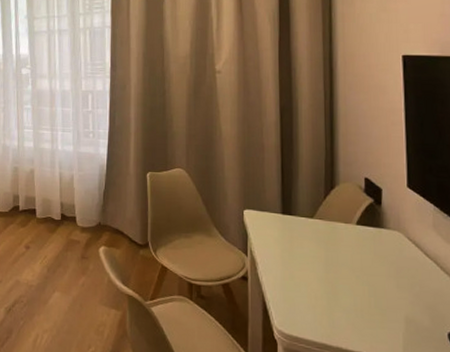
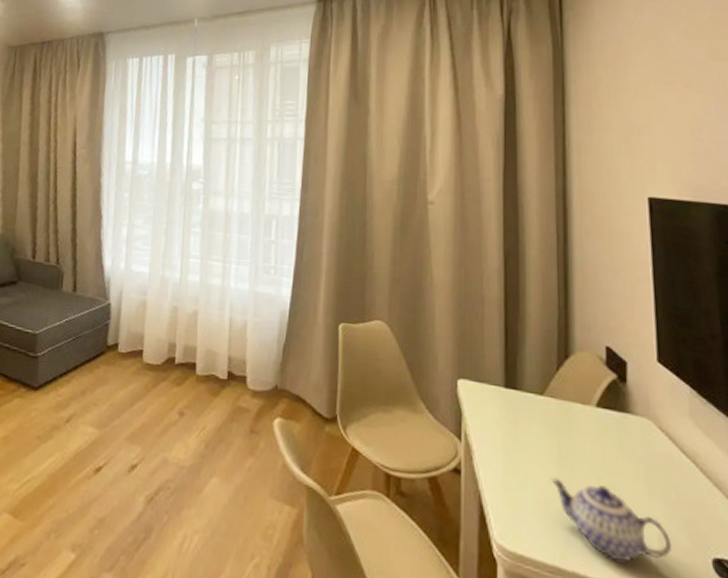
teapot: none [319,279,415,339] -> present [550,477,671,563]

